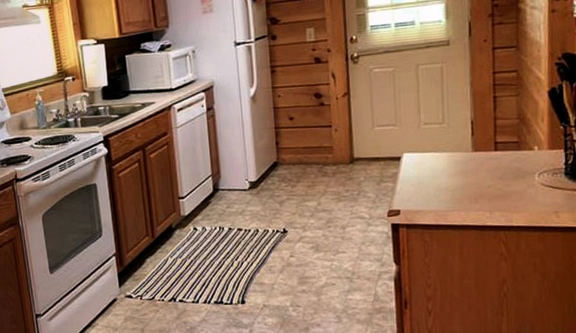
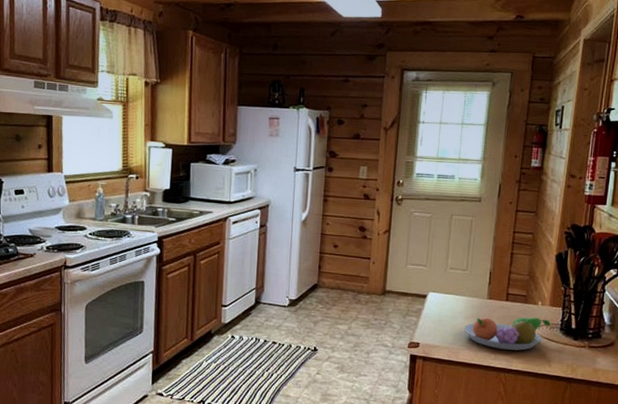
fruit bowl: none [448,164,553,206] -> present [463,317,551,351]

